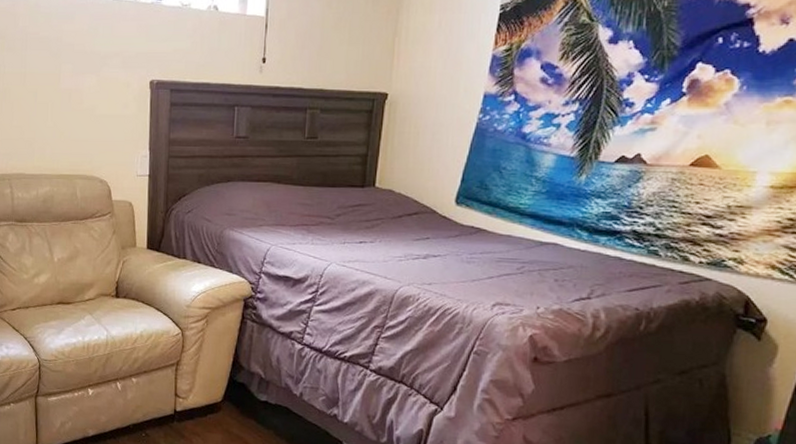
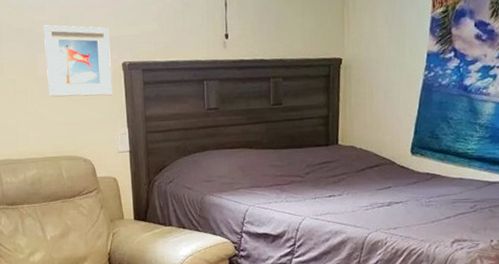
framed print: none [70,35,140,115] -> present [44,25,112,97]

